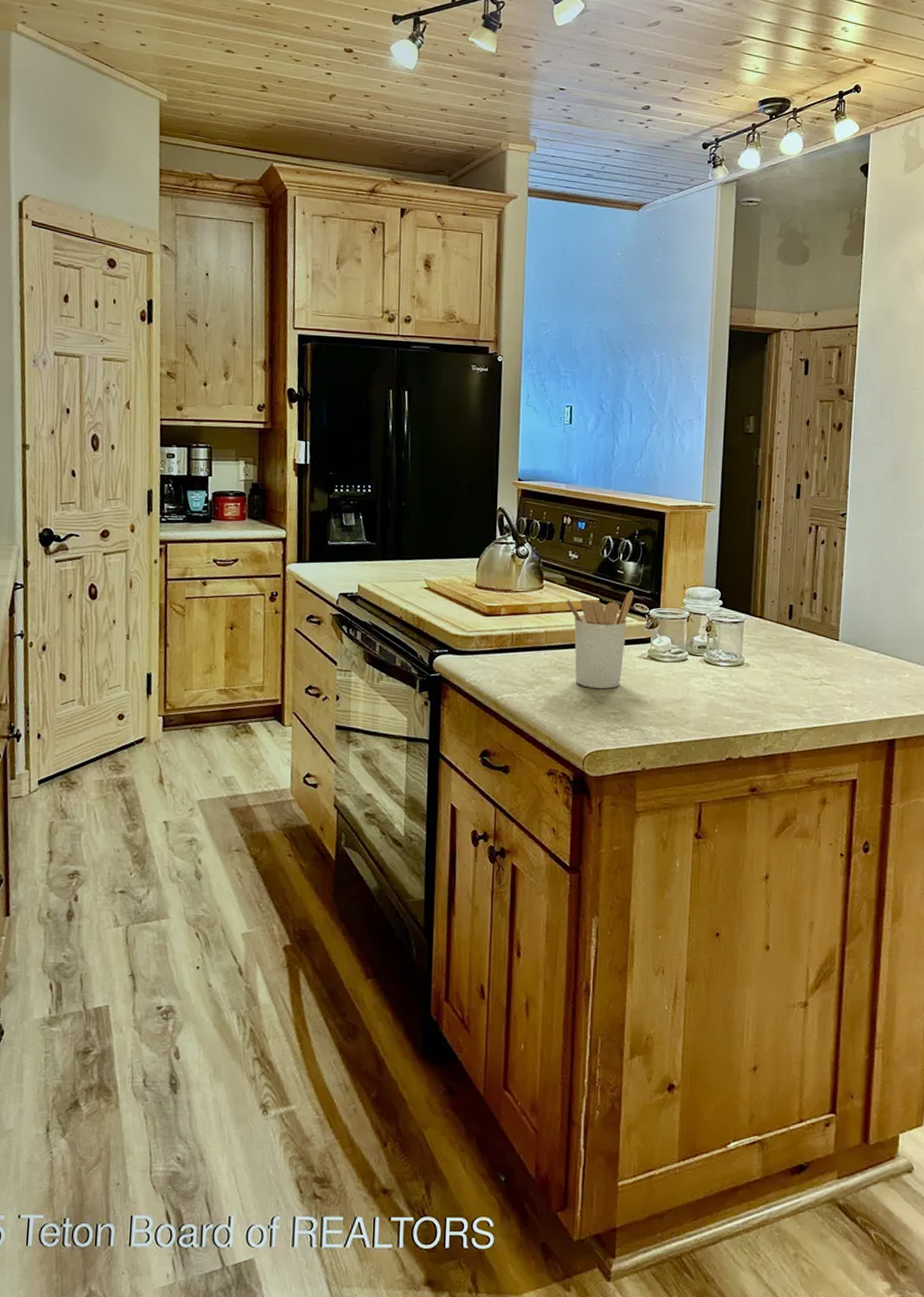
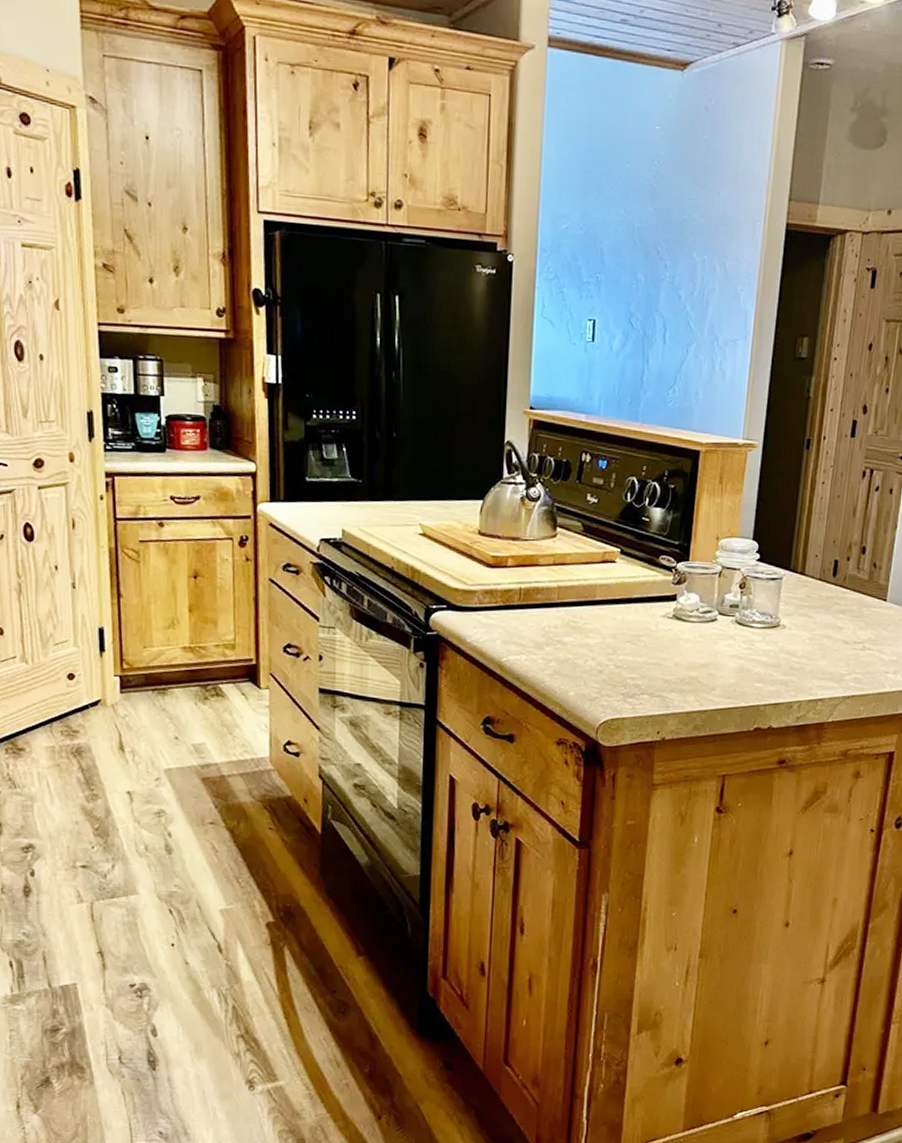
utensil holder: present [565,590,634,689] -> none [581,540,660,651]

